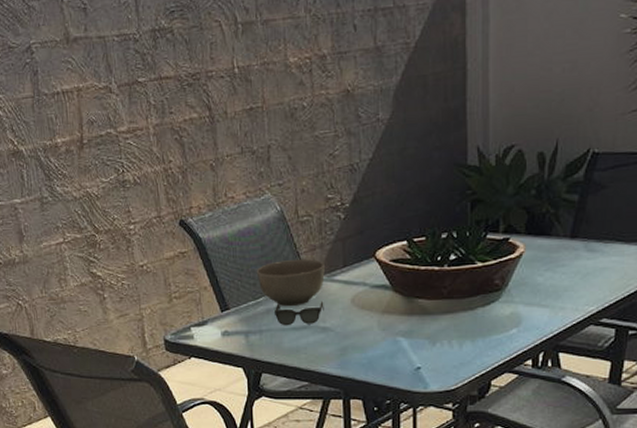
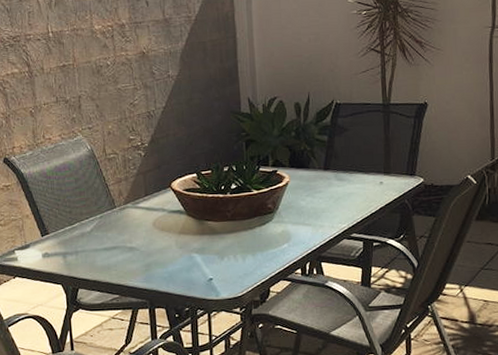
bowl: present [256,258,325,306] -> none [71,189,130,230]
sunglasses: present [275,301,324,326] -> none [88,225,130,247]

